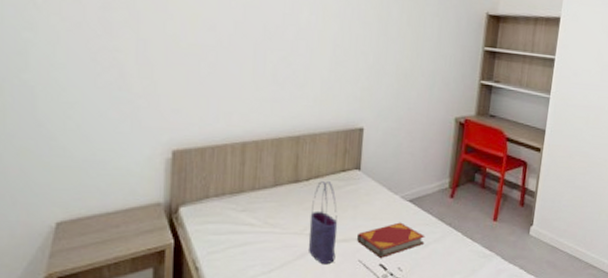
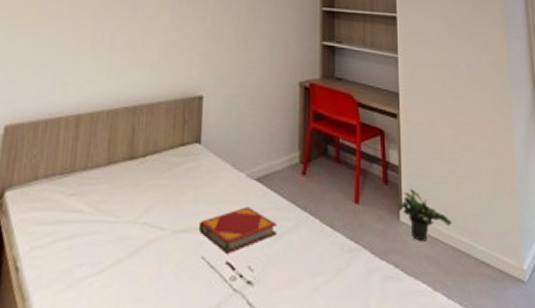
tote bag: present [308,181,338,265] -> none [143,158,177,263]
potted plant: none [531,210,573,250] -> present [399,189,452,242]

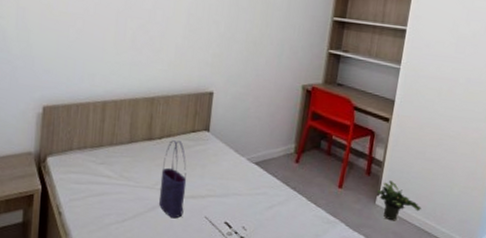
tote bag: none [143,158,177,263] -> present [158,140,187,219]
hardback book: present [198,206,278,253] -> none [203,183,270,216]

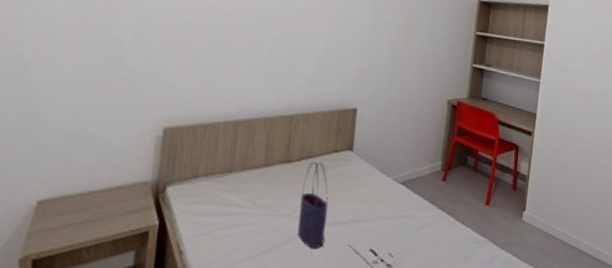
potted plant: present [377,181,422,221] -> none [523,195,565,237]

